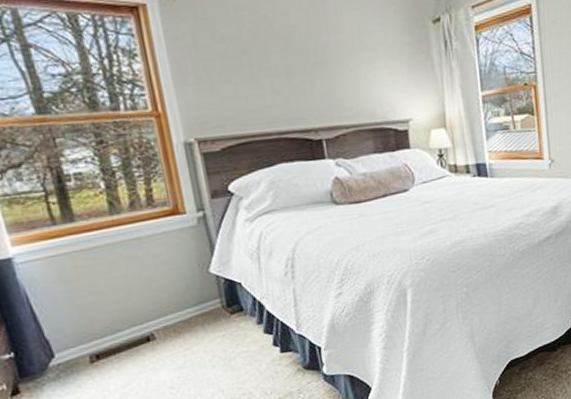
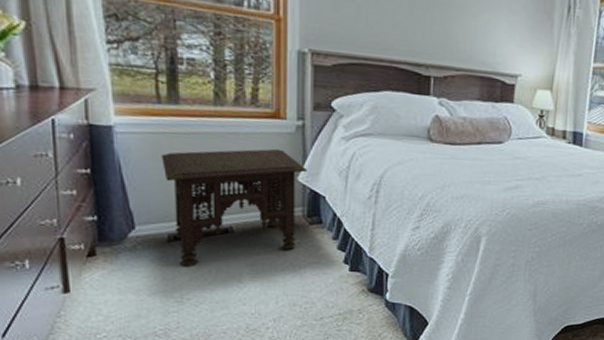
side table: none [67,244,222,385] -> present [161,148,307,268]

